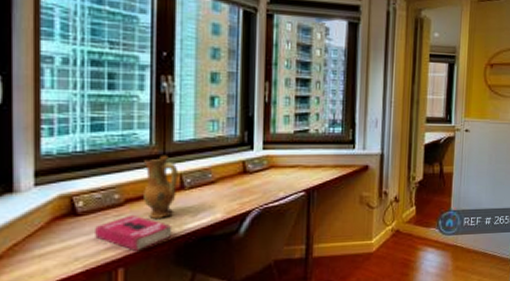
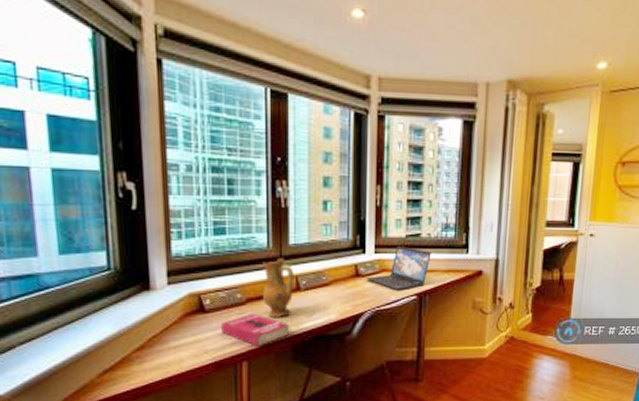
laptop: none [253,142,319,187] -> present [365,246,432,291]

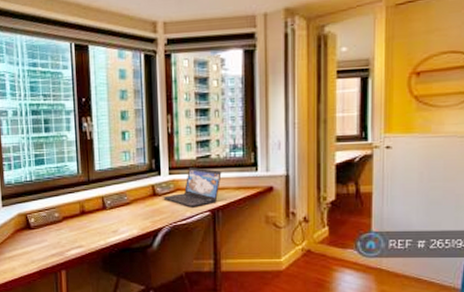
book: present [220,313,290,346] -> none [43,229,99,258]
ceramic jug: present [263,259,294,317] -> none [74,183,101,233]

